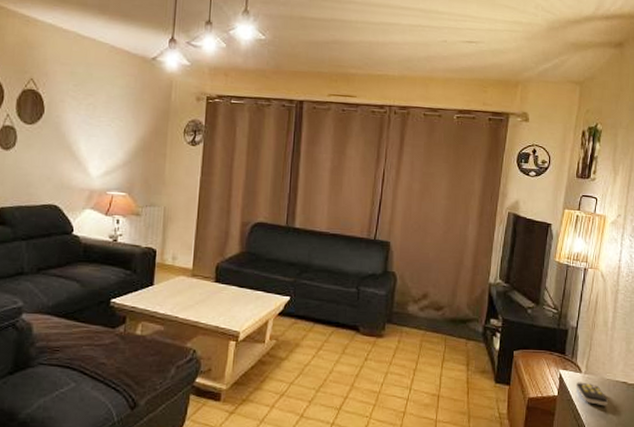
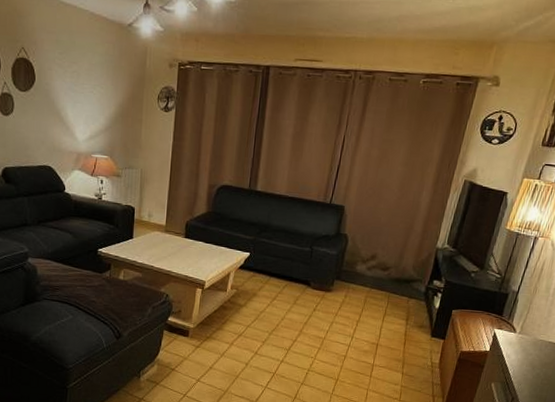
remote control: present [575,382,609,406] -> none [508,340,539,363]

